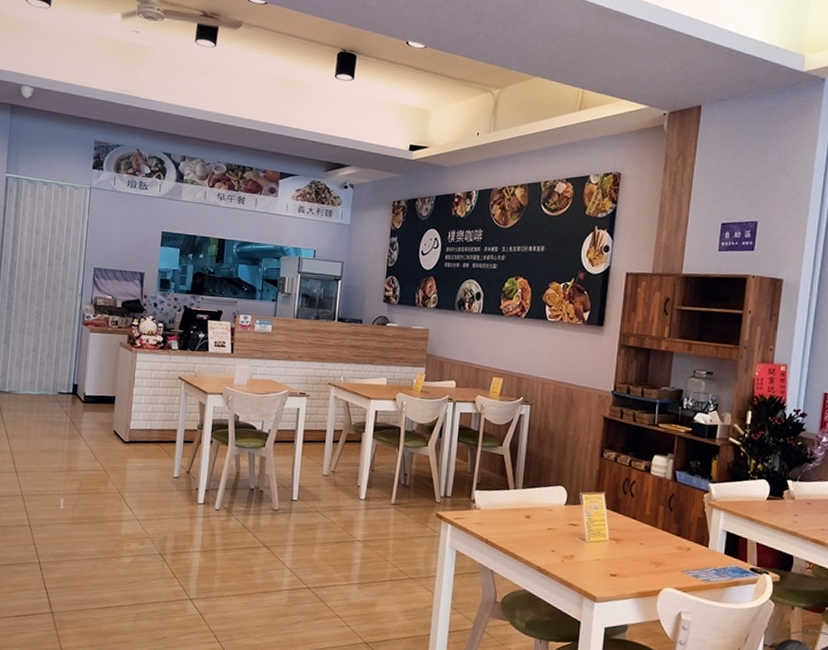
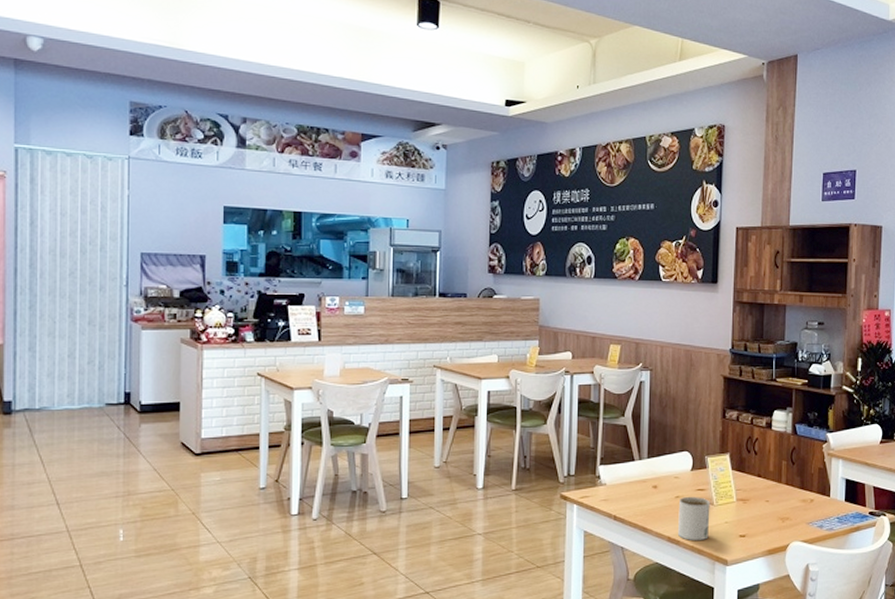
mug: none [548,529,582,574] -> present [678,496,710,540]

